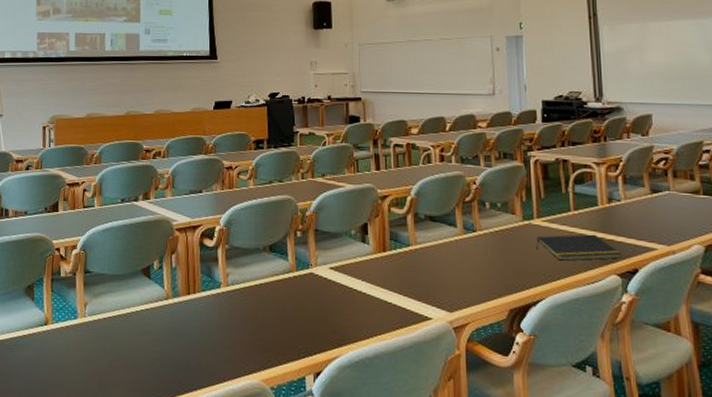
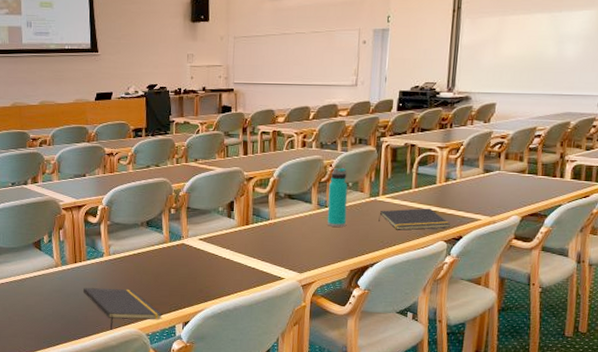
notepad: none [197,326,290,381] -> present [83,288,163,330]
water bottle: none [473,185,498,256] -> present [327,167,348,227]

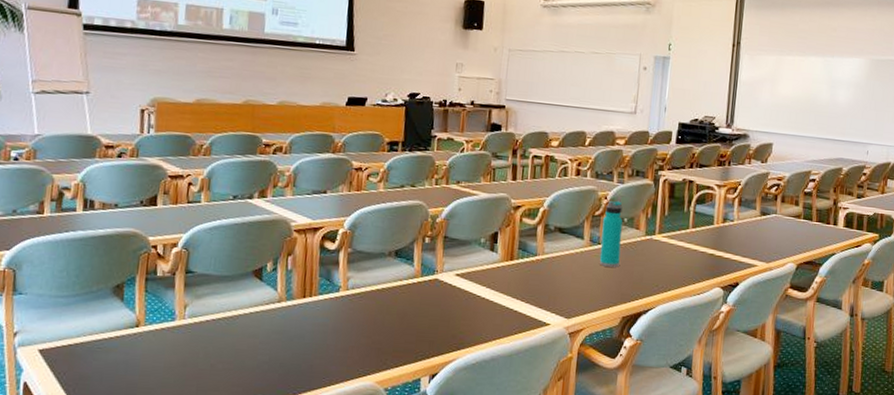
notepad: present [83,288,163,330] -> none [311,329,406,383]
notepad: present [378,208,450,230] -> none [654,250,727,274]

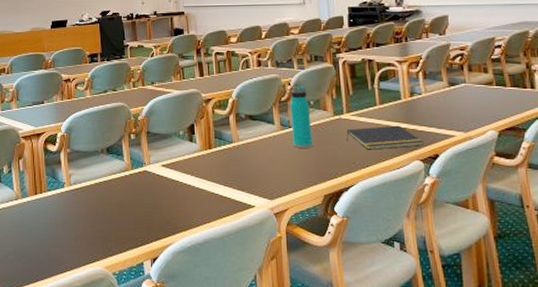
notepad: none [654,250,727,274] -> present [346,125,424,150]

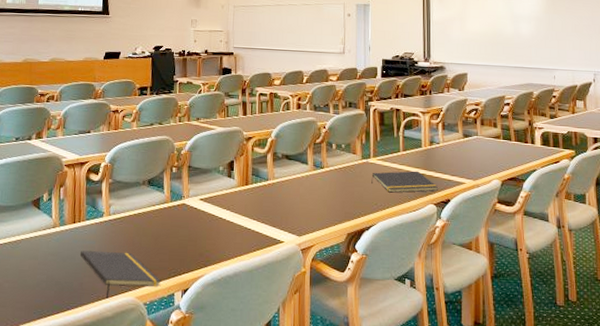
notepad: none [45,222,129,269] -> present [80,251,161,299]
water bottle: present [289,85,313,148] -> none [322,129,341,189]

